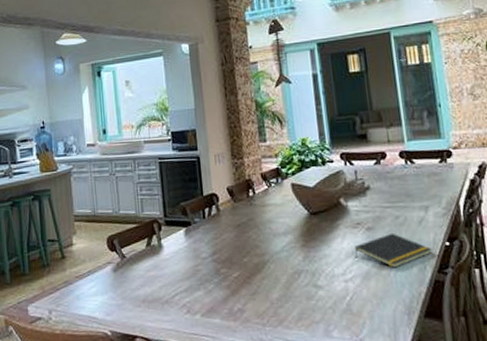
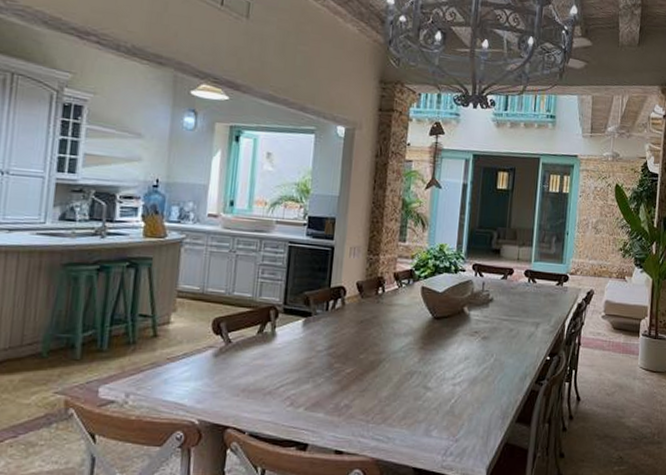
notepad: present [354,233,433,268] -> none [466,343,535,376]

